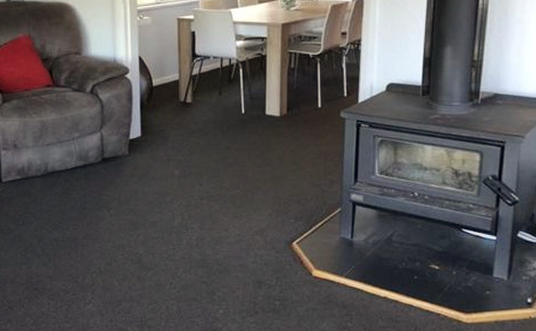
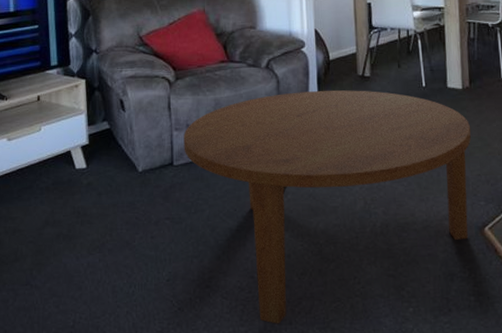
coffee table: none [11,115,286,322] -> present [183,90,471,324]

